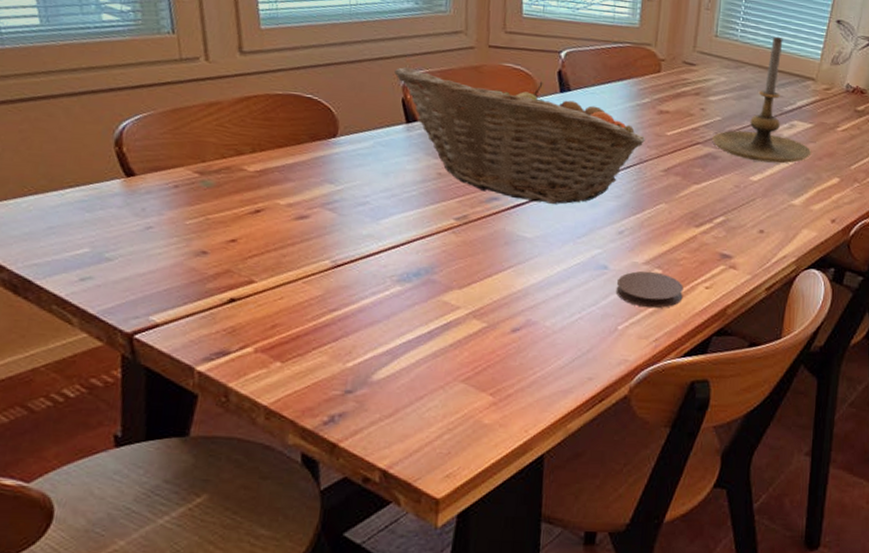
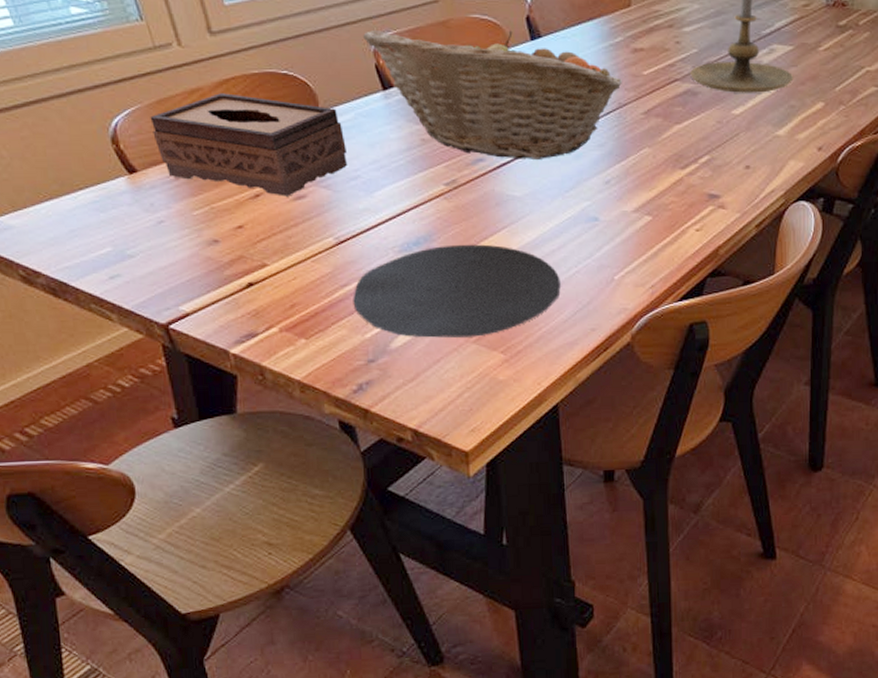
tissue box: none [160,109,360,215] -> present [150,93,348,197]
plate: none [339,279,562,376] -> present [353,244,561,338]
coaster: present [617,271,684,308] -> none [609,219,675,256]

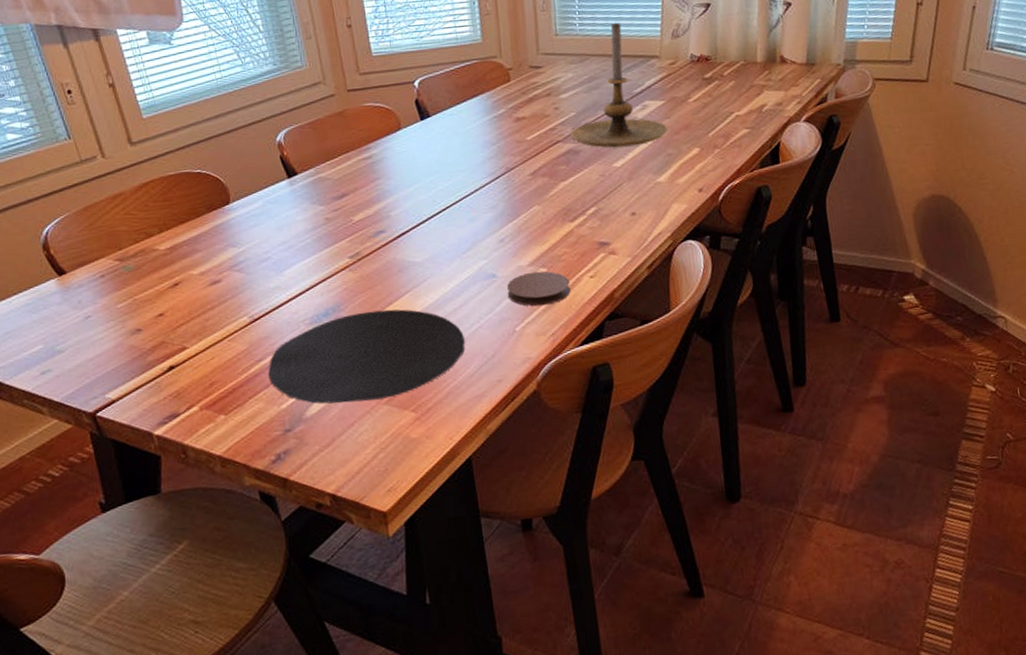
tissue box: present [150,93,348,197] -> none [78,195,258,283]
fruit basket: present [363,30,623,159] -> none [268,113,509,228]
coaster: none [609,219,675,256] -> present [507,271,571,306]

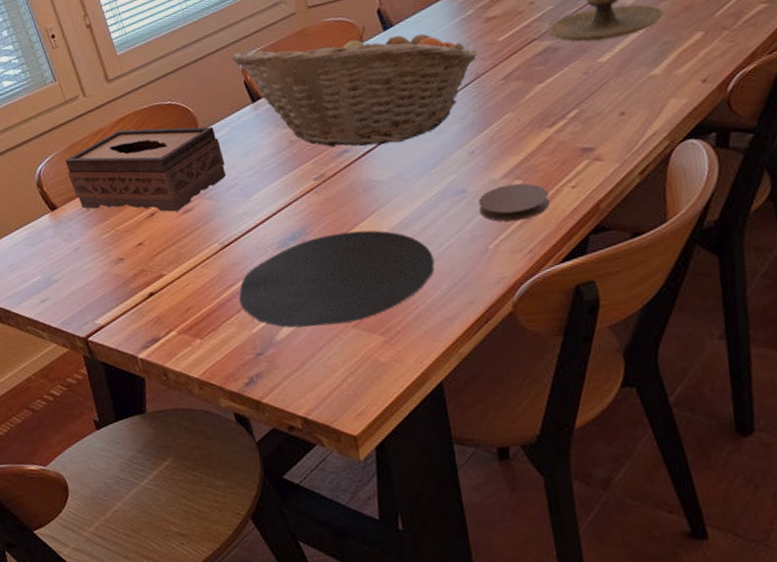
tissue box: none [78,195,258,283] -> present [65,126,226,212]
fruit basket: none [268,113,509,228] -> present [232,25,479,148]

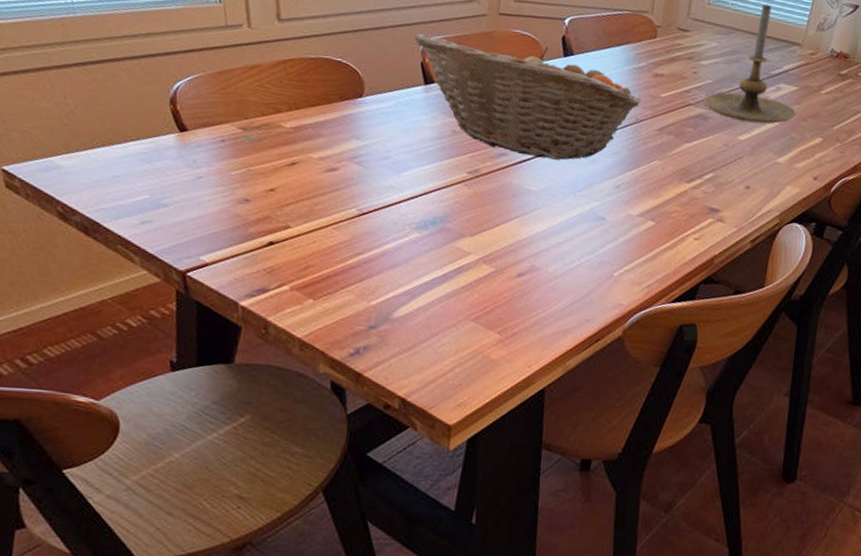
tissue box: present [65,126,226,212] -> none [209,71,383,168]
plate: present [239,230,435,328] -> none [364,227,563,316]
coaster: present [479,183,550,222] -> none [613,222,675,257]

